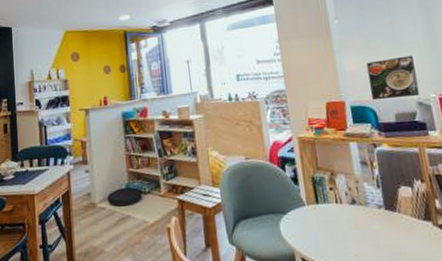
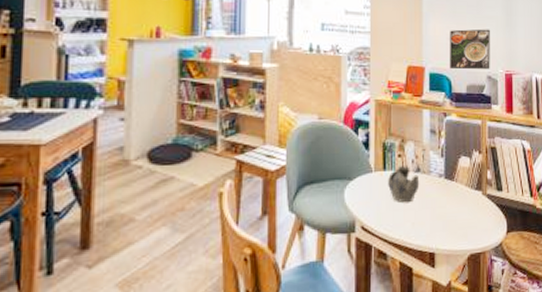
teapot: none [322,198,358,235] -> present [388,166,420,203]

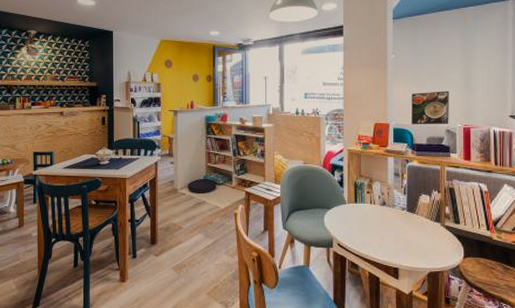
teapot: present [388,166,420,203] -> none [359,200,385,229]

